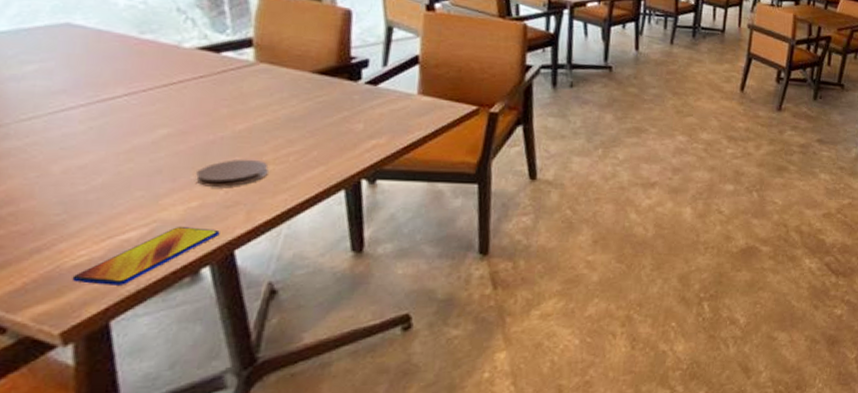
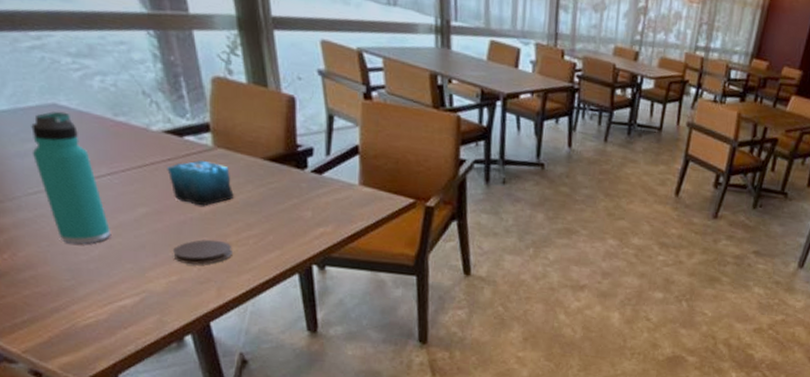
thermos bottle: none [31,30,122,173] -> present [31,111,111,244]
smartphone: present [71,227,220,285] -> none [85,298,197,345]
candle: none [197,76,275,124] -> present [167,160,234,206]

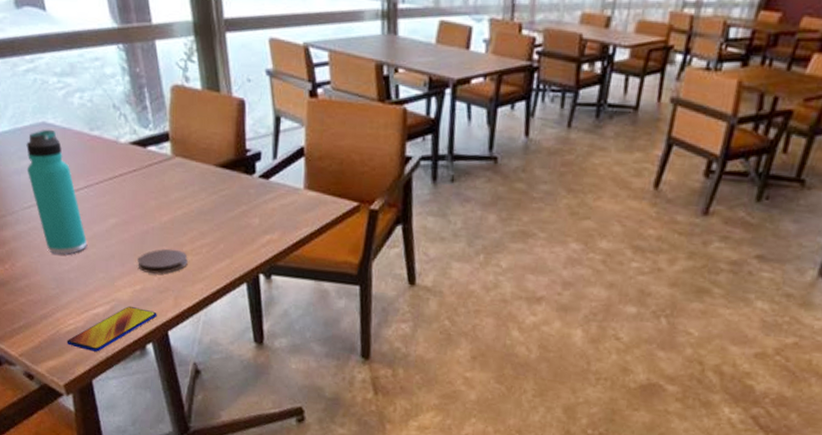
smartphone: none [85,298,197,345] -> present [67,306,157,352]
candle: present [167,160,234,206] -> none [133,169,189,216]

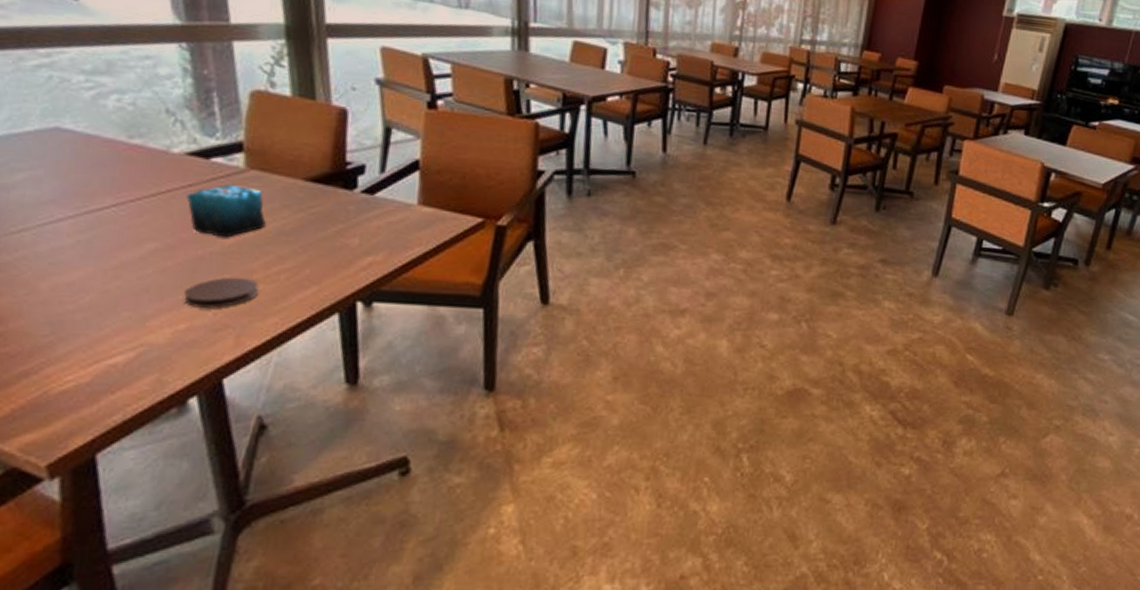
thermos bottle: present [26,129,88,255] -> none [21,135,109,291]
smartphone: present [67,306,157,352] -> none [58,352,208,415]
candle: none [133,169,189,216] -> present [186,184,266,238]

